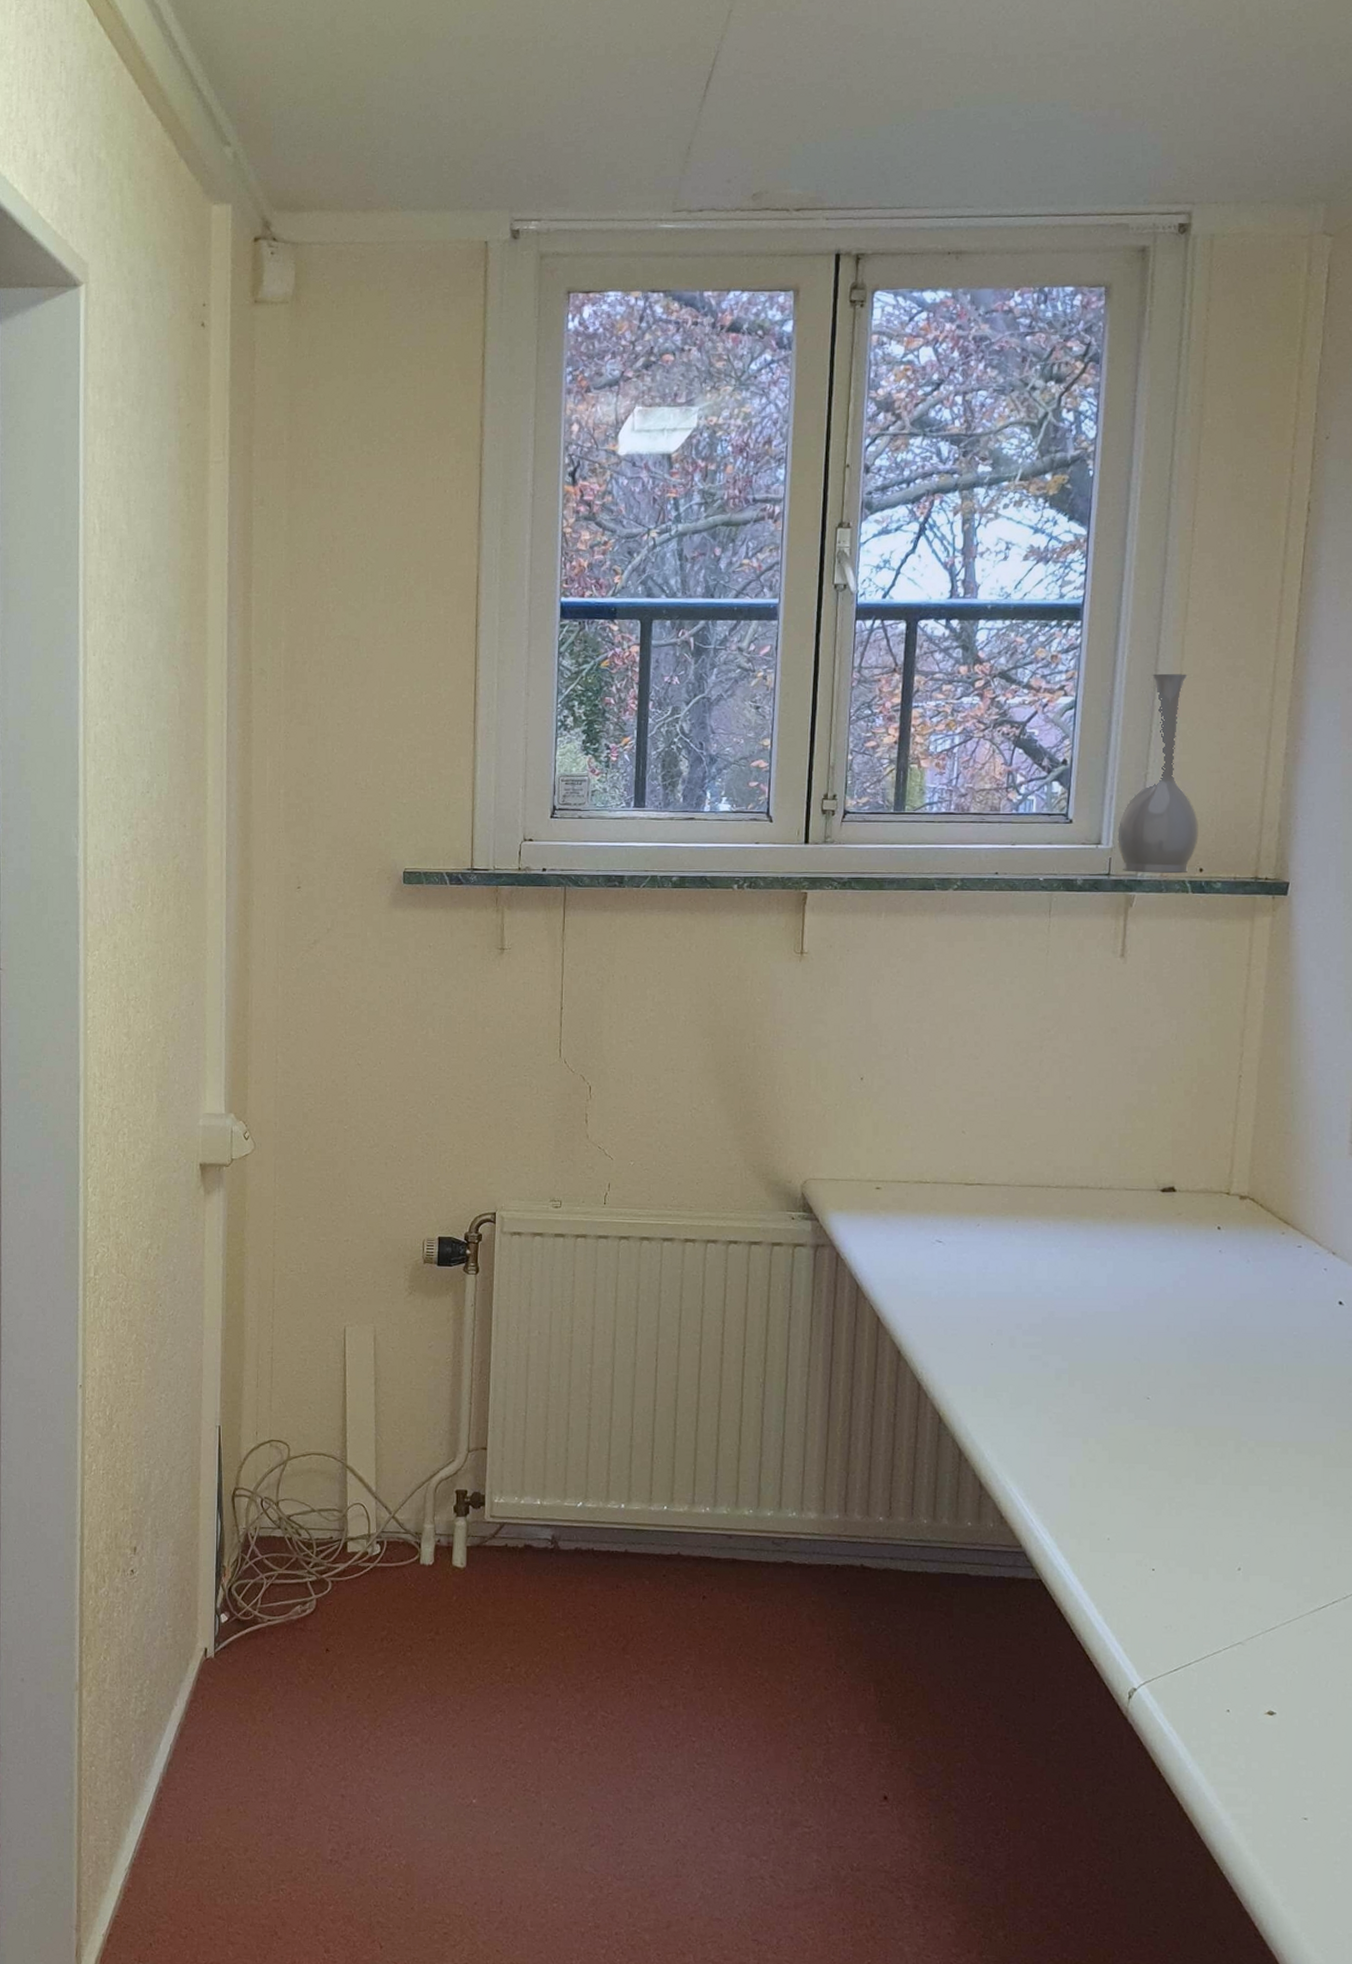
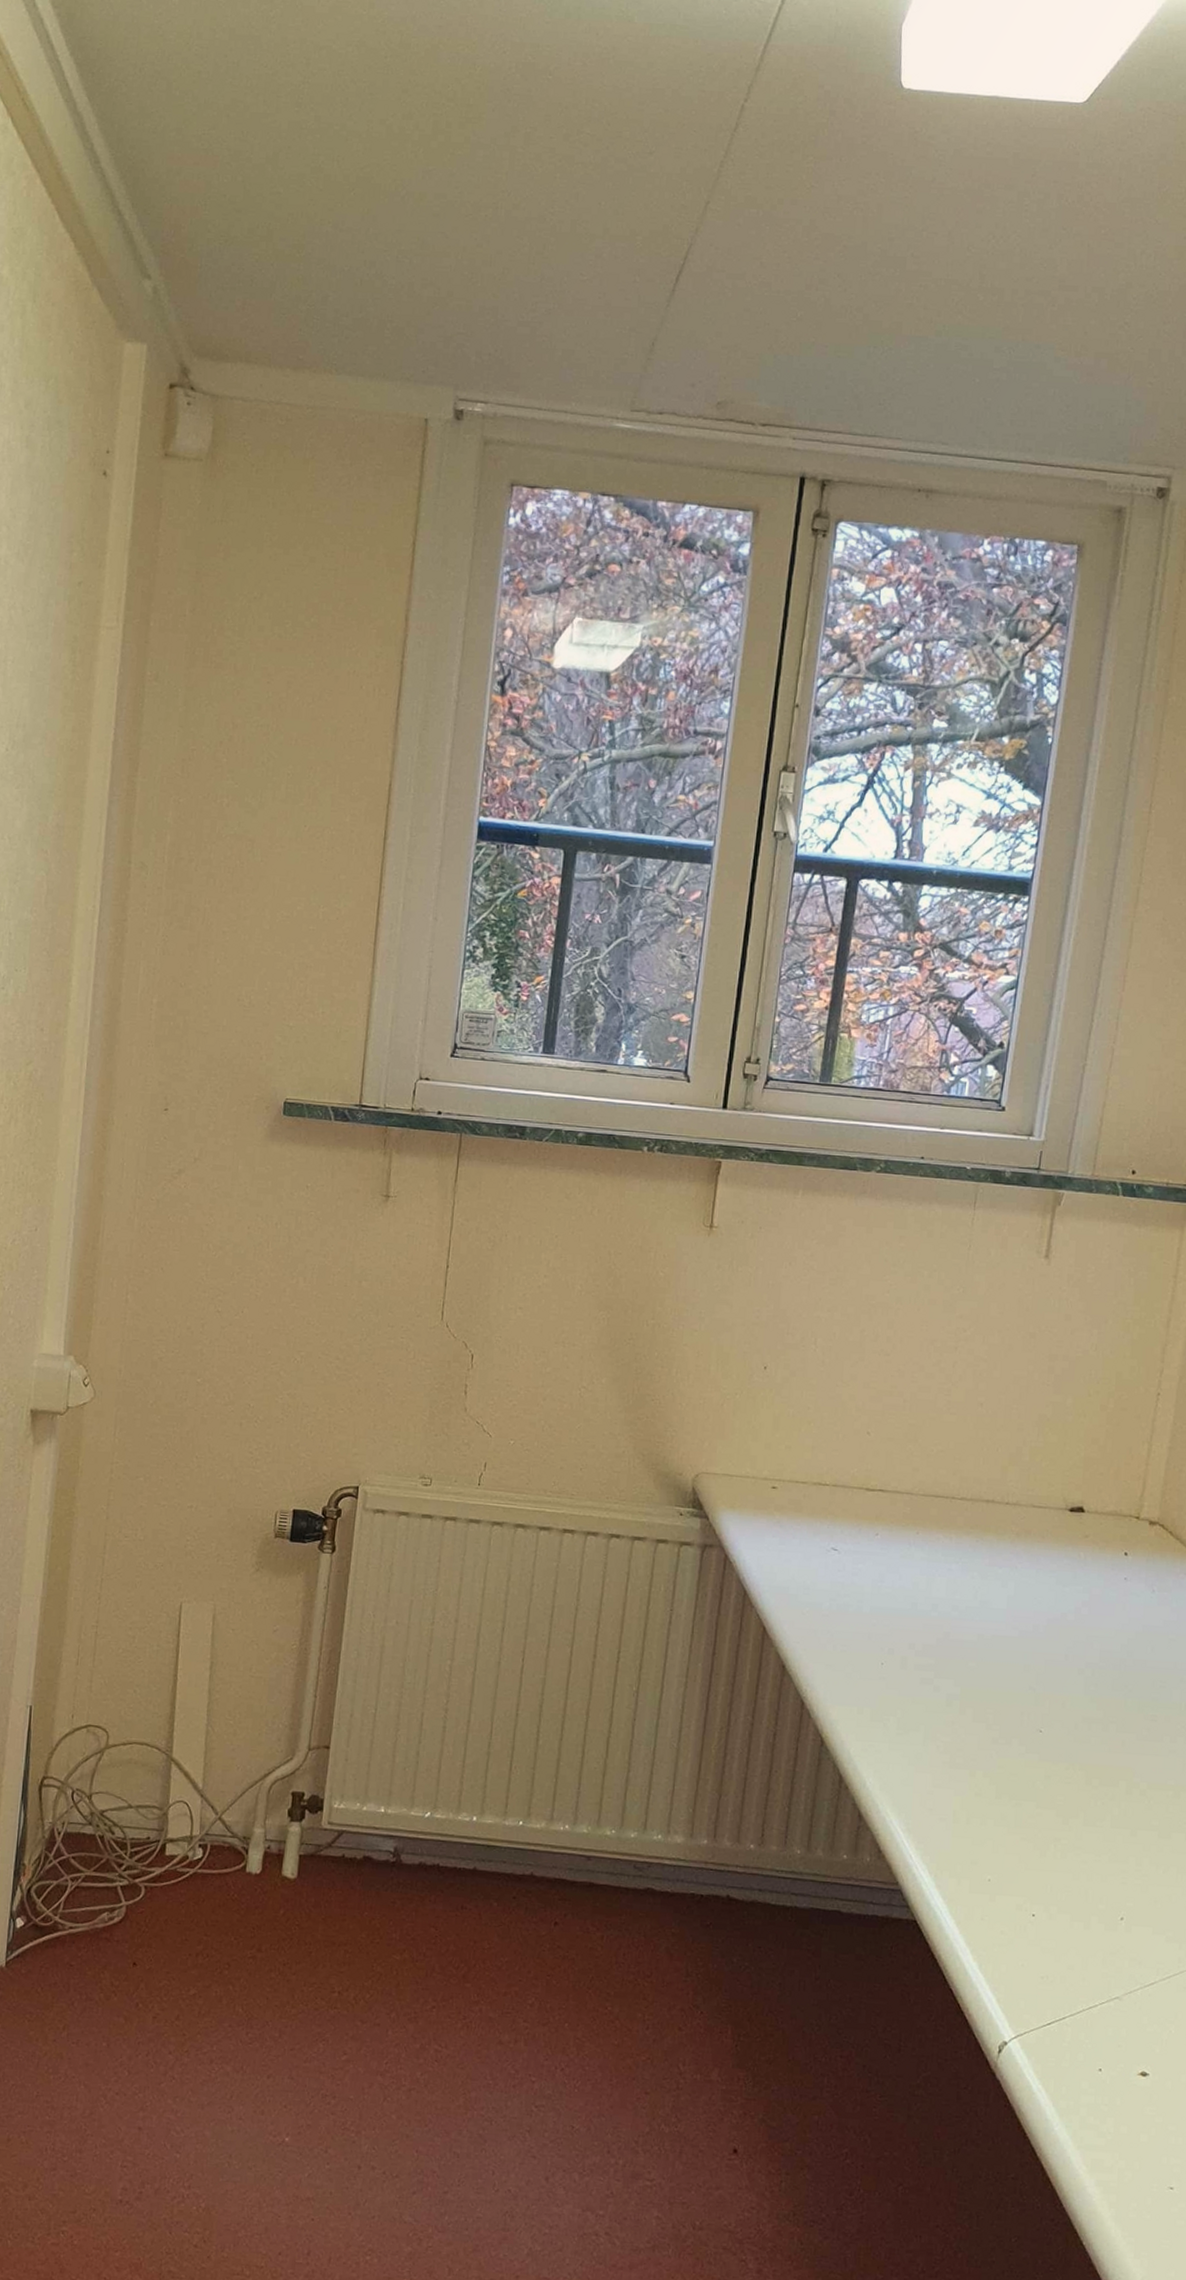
vase: present [1117,673,1199,874] -> none [1050,959,1134,1175]

